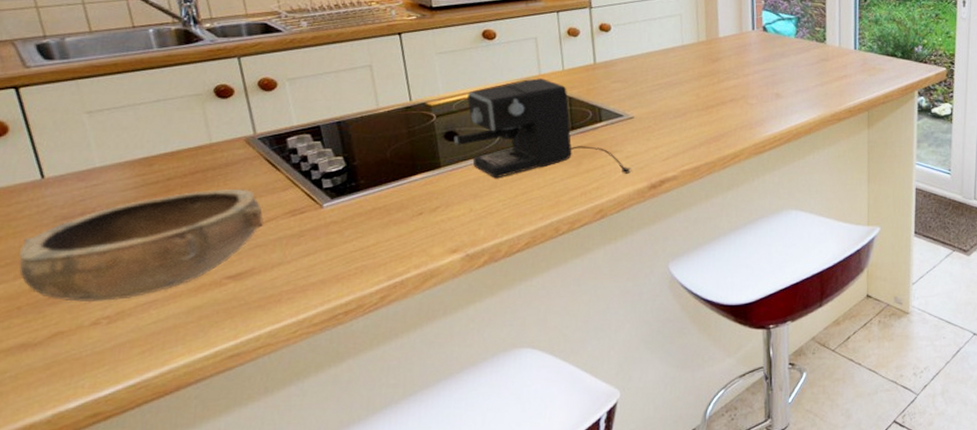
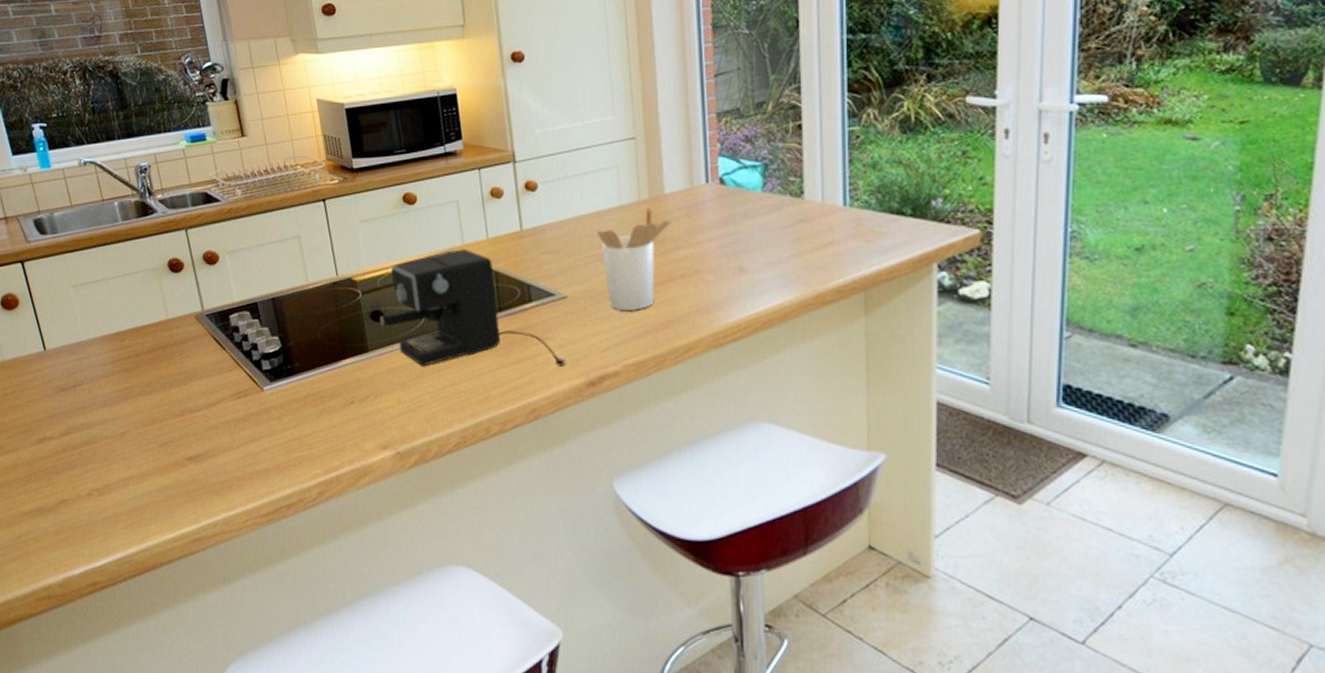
bowl: present [18,188,263,303] -> none [32,366,214,474]
utensil holder: none [661,46,724,127] -> present [596,206,671,310]

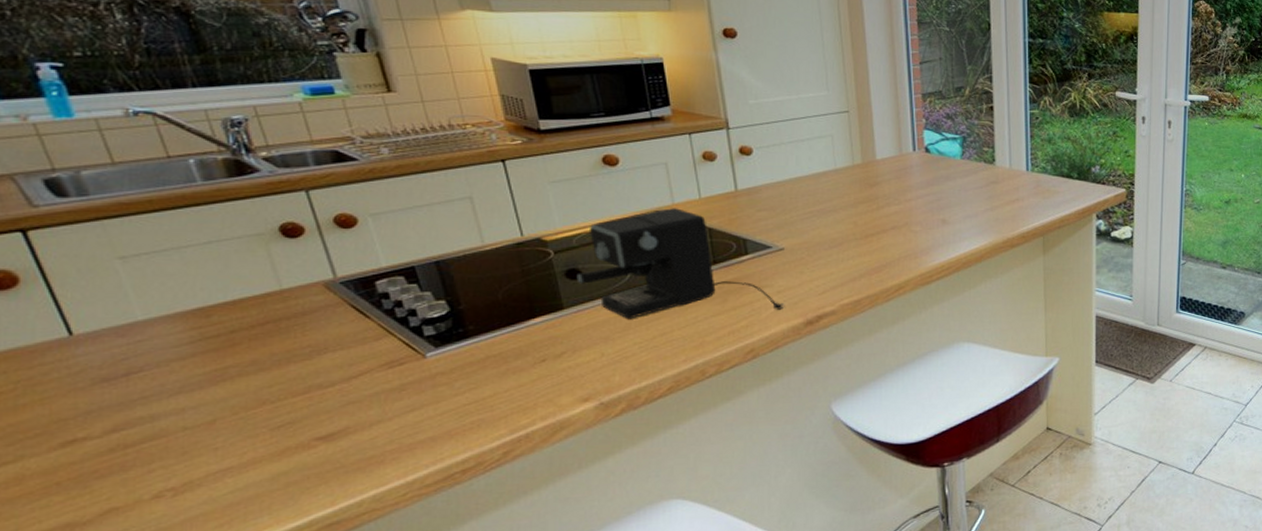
utensil holder: present [596,206,671,310] -> none [812,170,883,258]

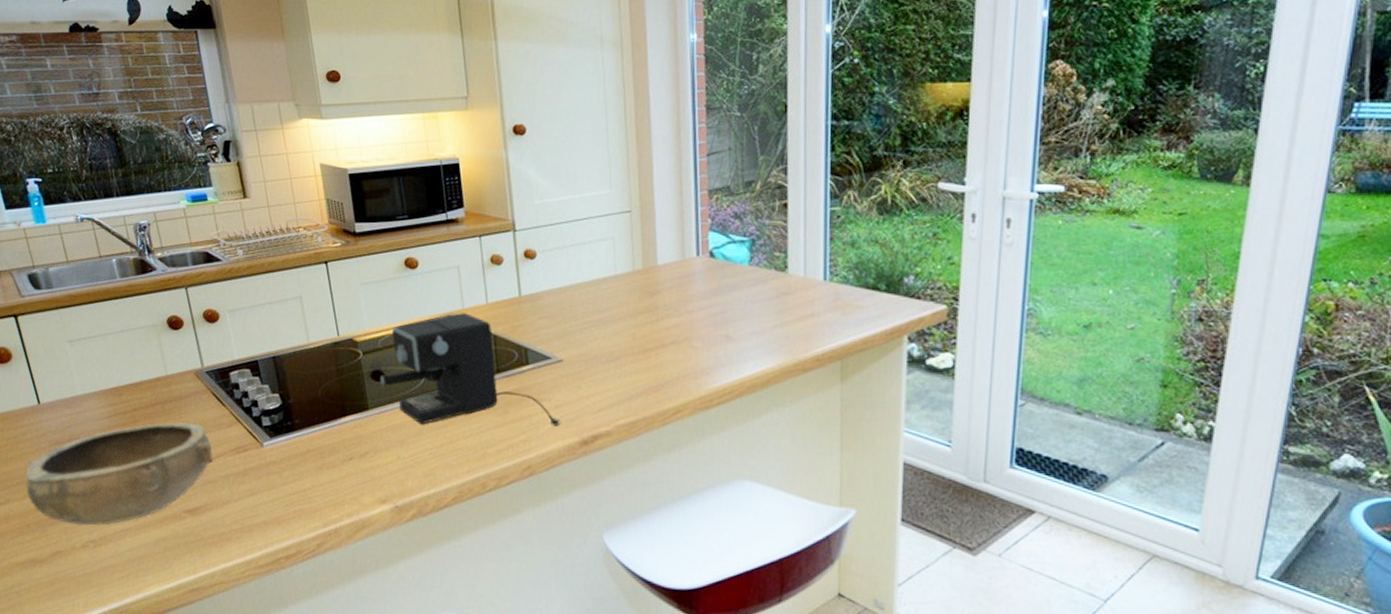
bowl: none [50,339,355,475] -> present [25,421,213,526]

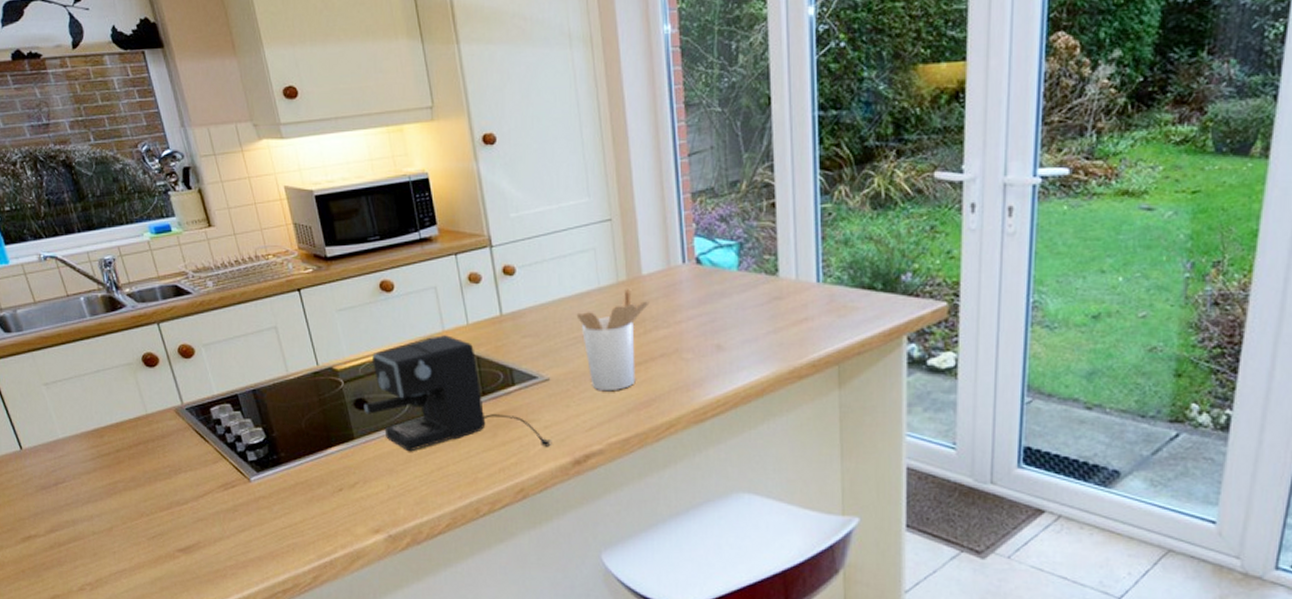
bowl: present [25,421,213,526] -> none [15,460,201,570]
utensil holder: none [592,276,663,374] -> present [576,288,650,390]

